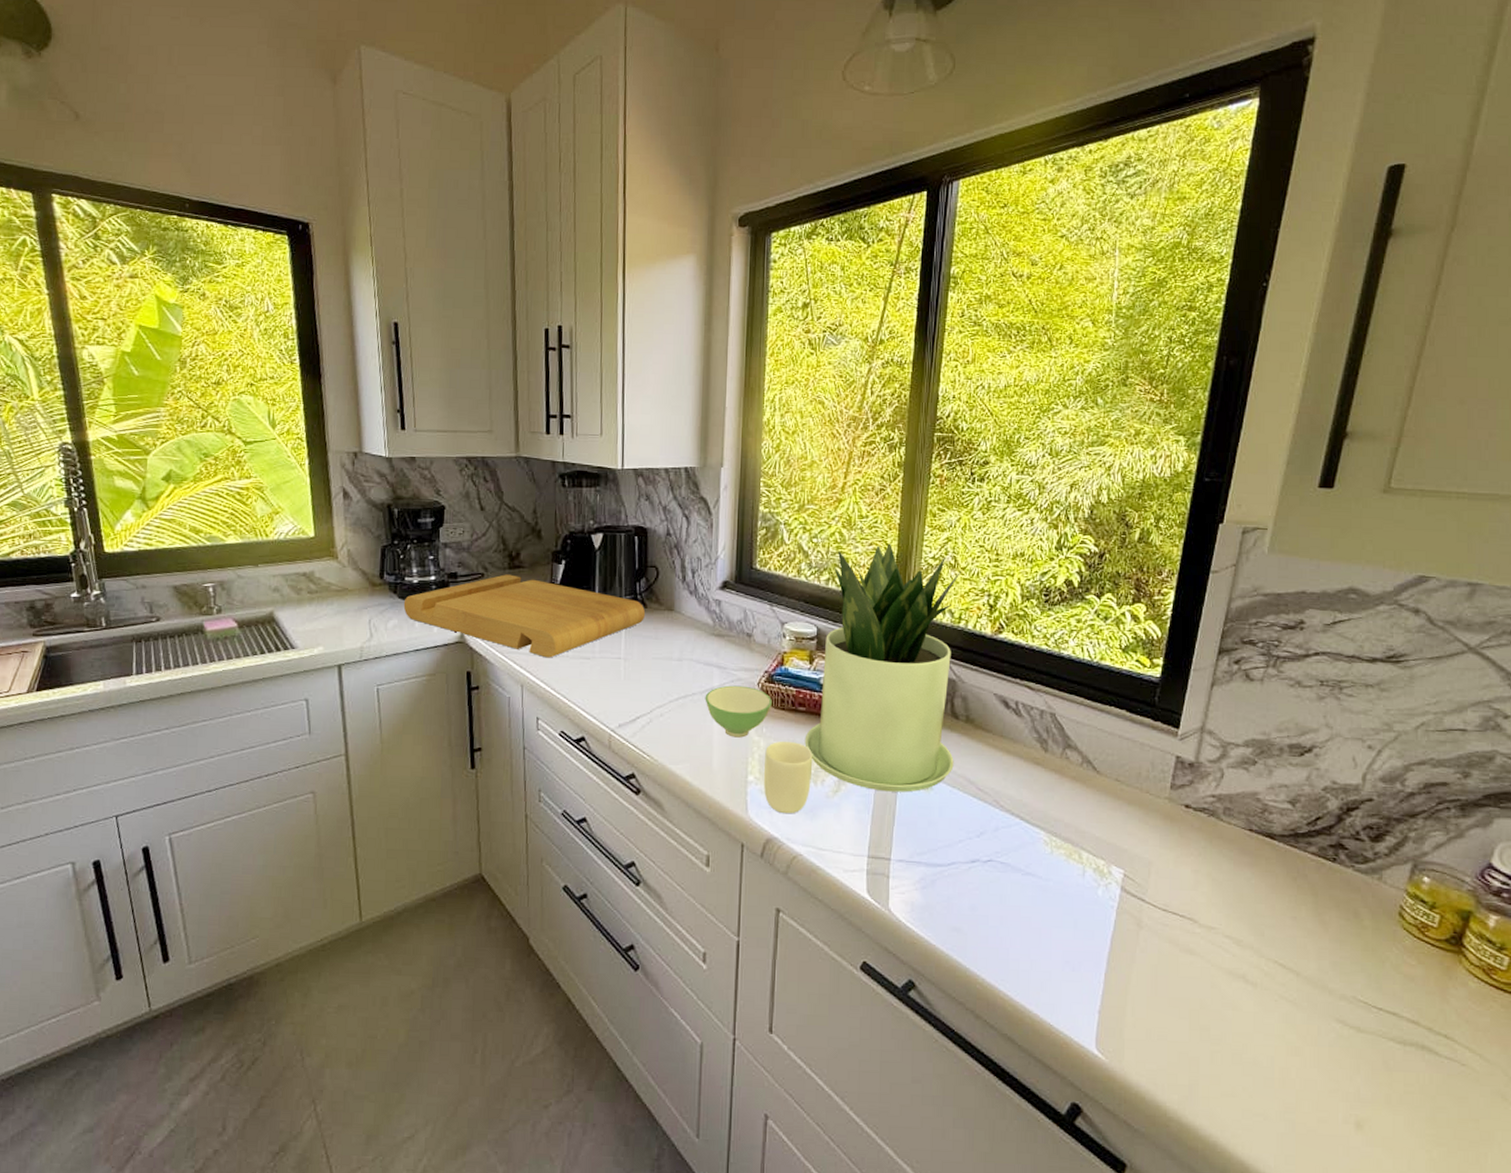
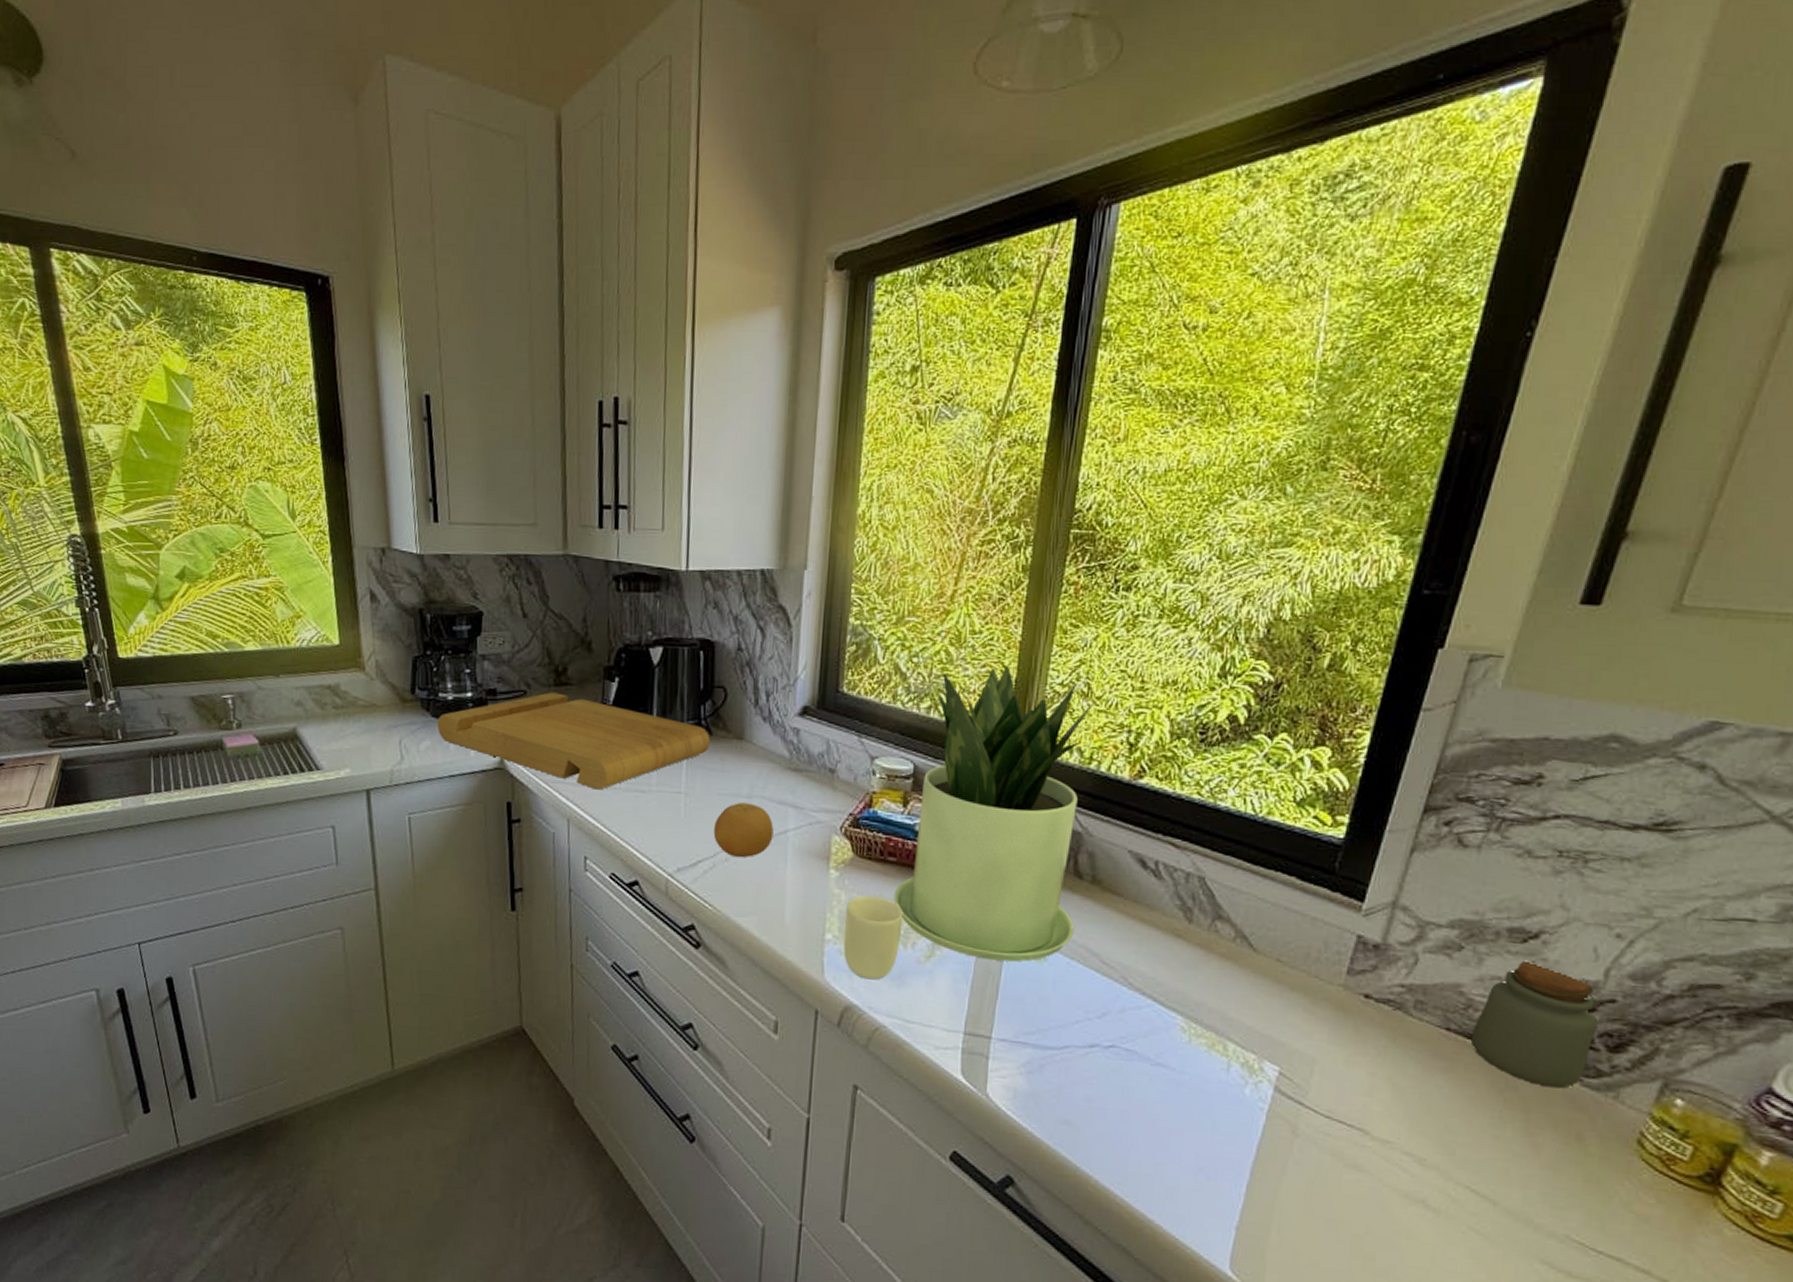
fruit: none [649,665,701,713] -> present [713,802,774,858]
bowl: present [705,685,772,738] -> none [777,828,857,890]
jar: none [1269,770,1361,874] -> present [1471,960,1598,1089]

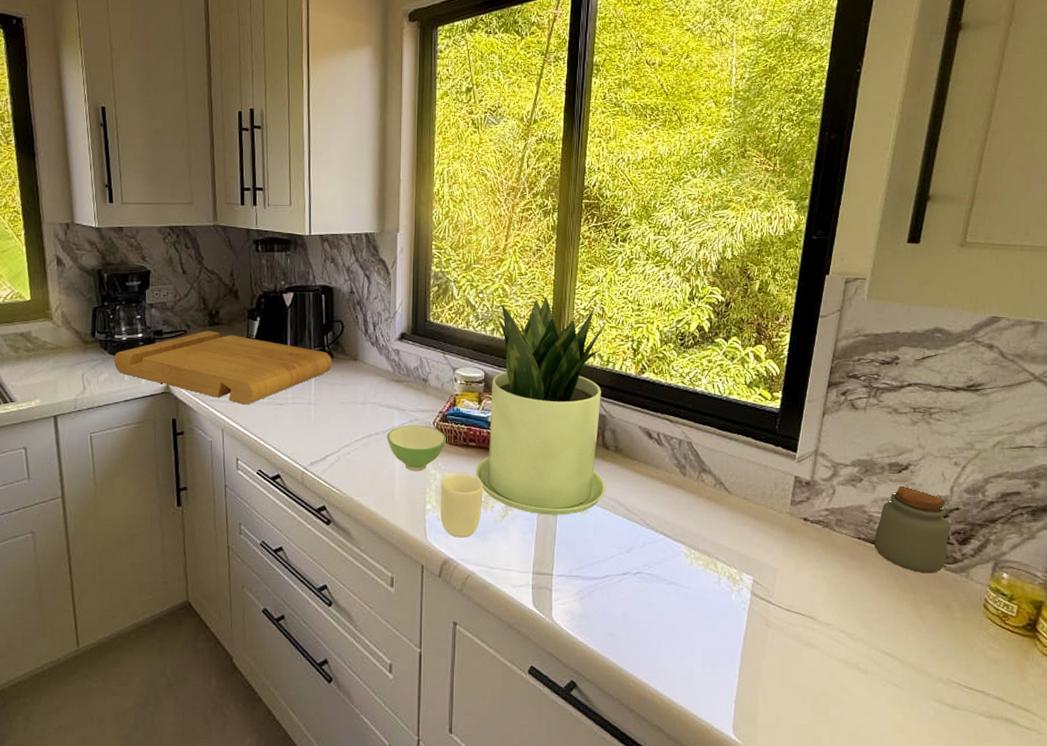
fruit: present [713,802,774,858] -> none [337,408,383,451]
bowl: none [777,828,857,890] -> present [387,425,446,471]

